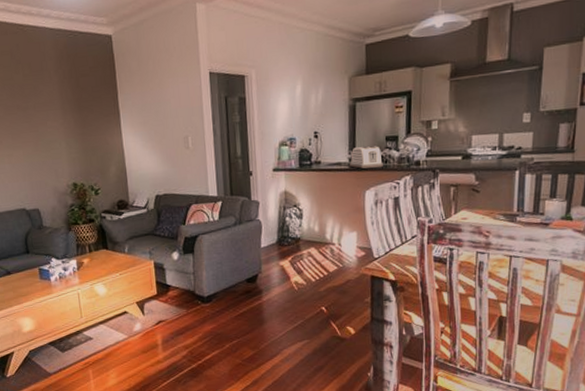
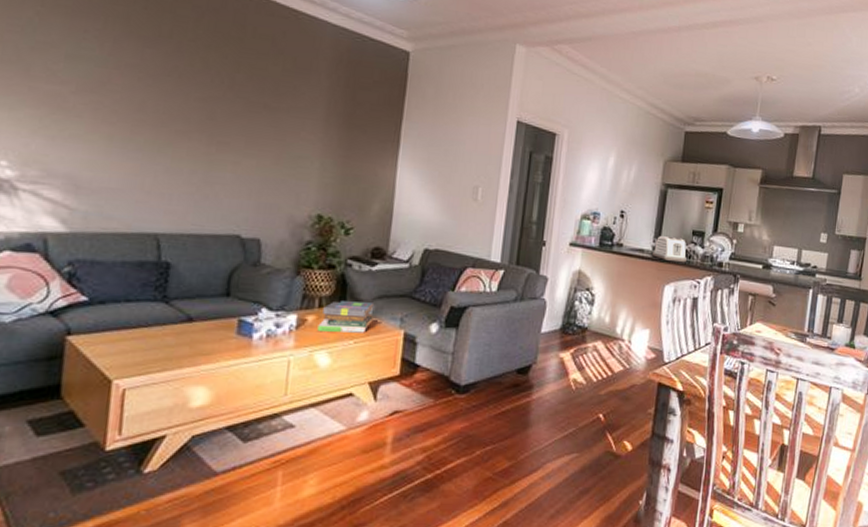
books: none [92,243,129,269] -> present [317,301,373,333]

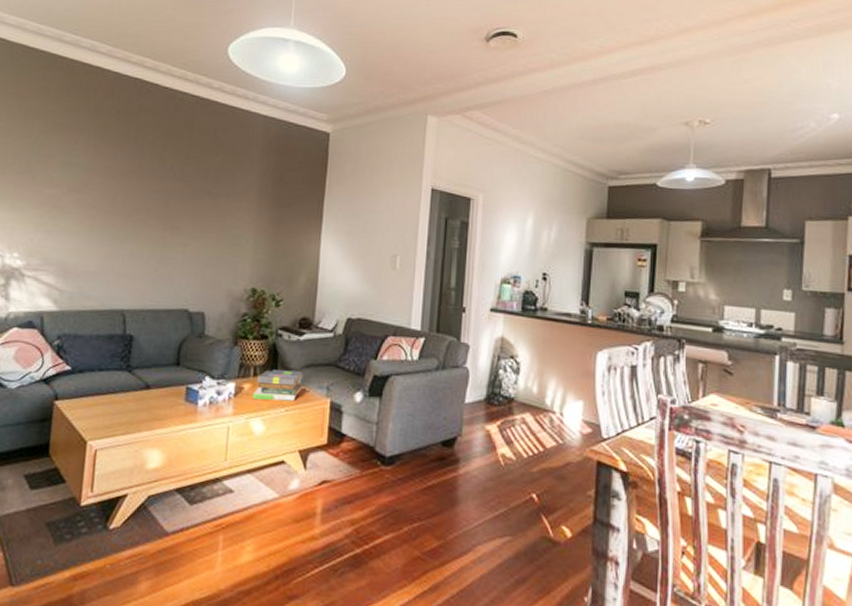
toaster: present [652,236,687,263] -> none [581,299,620,328]

